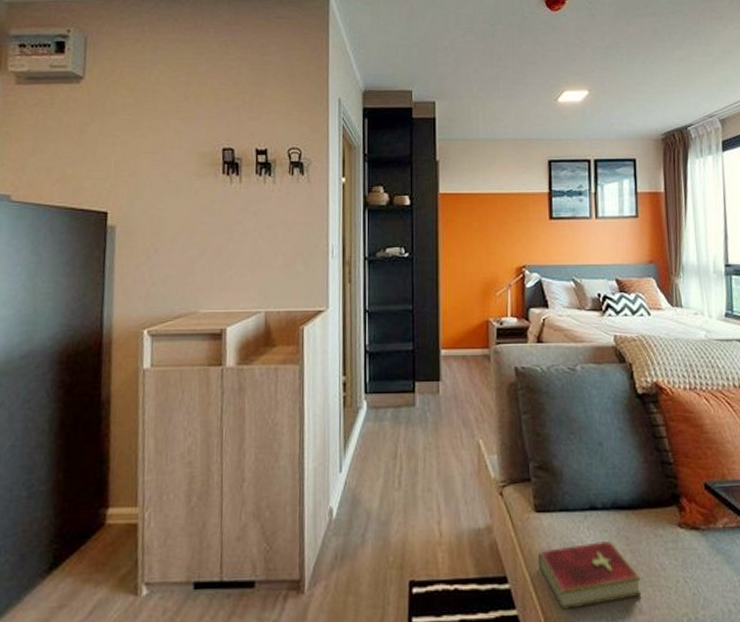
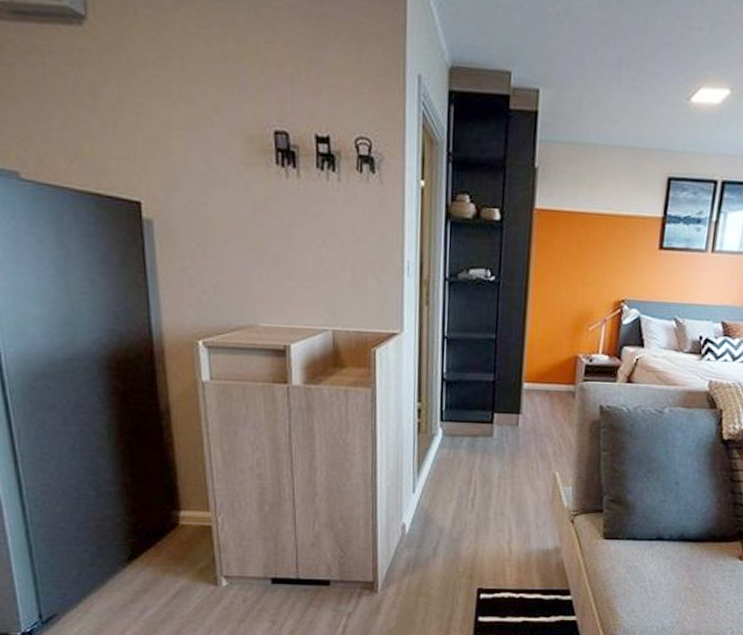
hardcover book: present [537,540,642,610] -> none [600,566,695,618]

